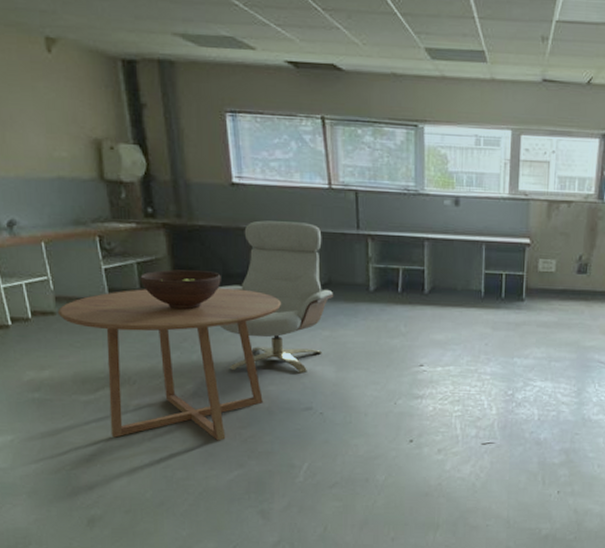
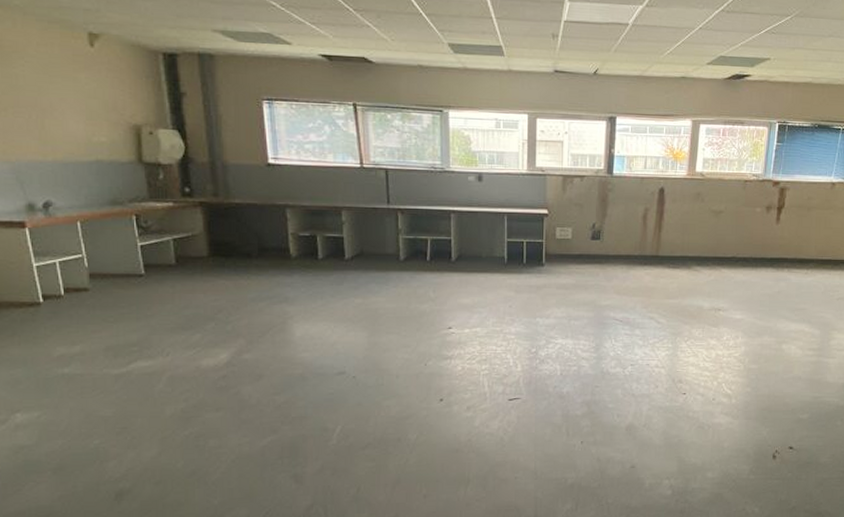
dining table: present [57,288,281,441] -> none [91,261,315,409]
fruit bowl: present [140,269,221,310] -> none [176,245,257,283]
chair: present [219,220,334,374] -> none [254,197,366,340]

